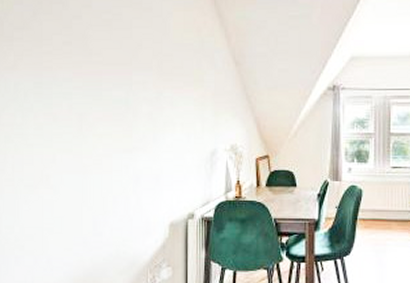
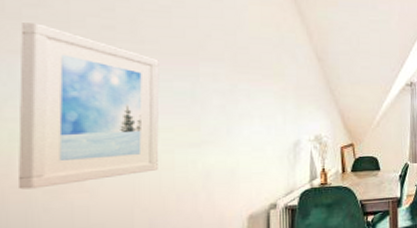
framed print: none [10,42,102,183] -> present [18,21,160,190]

